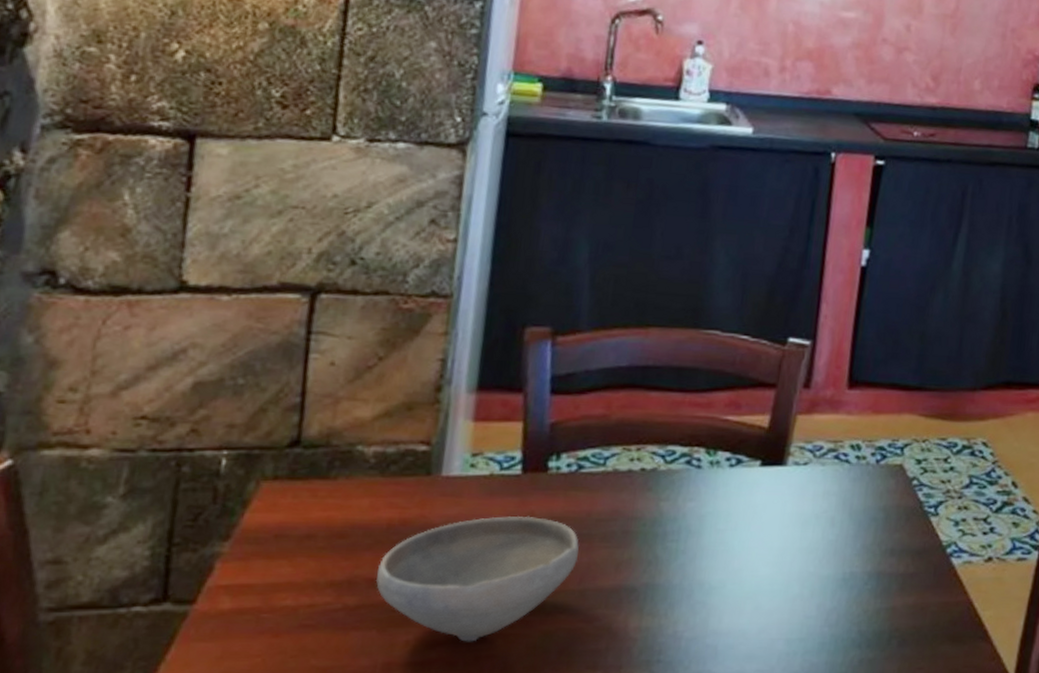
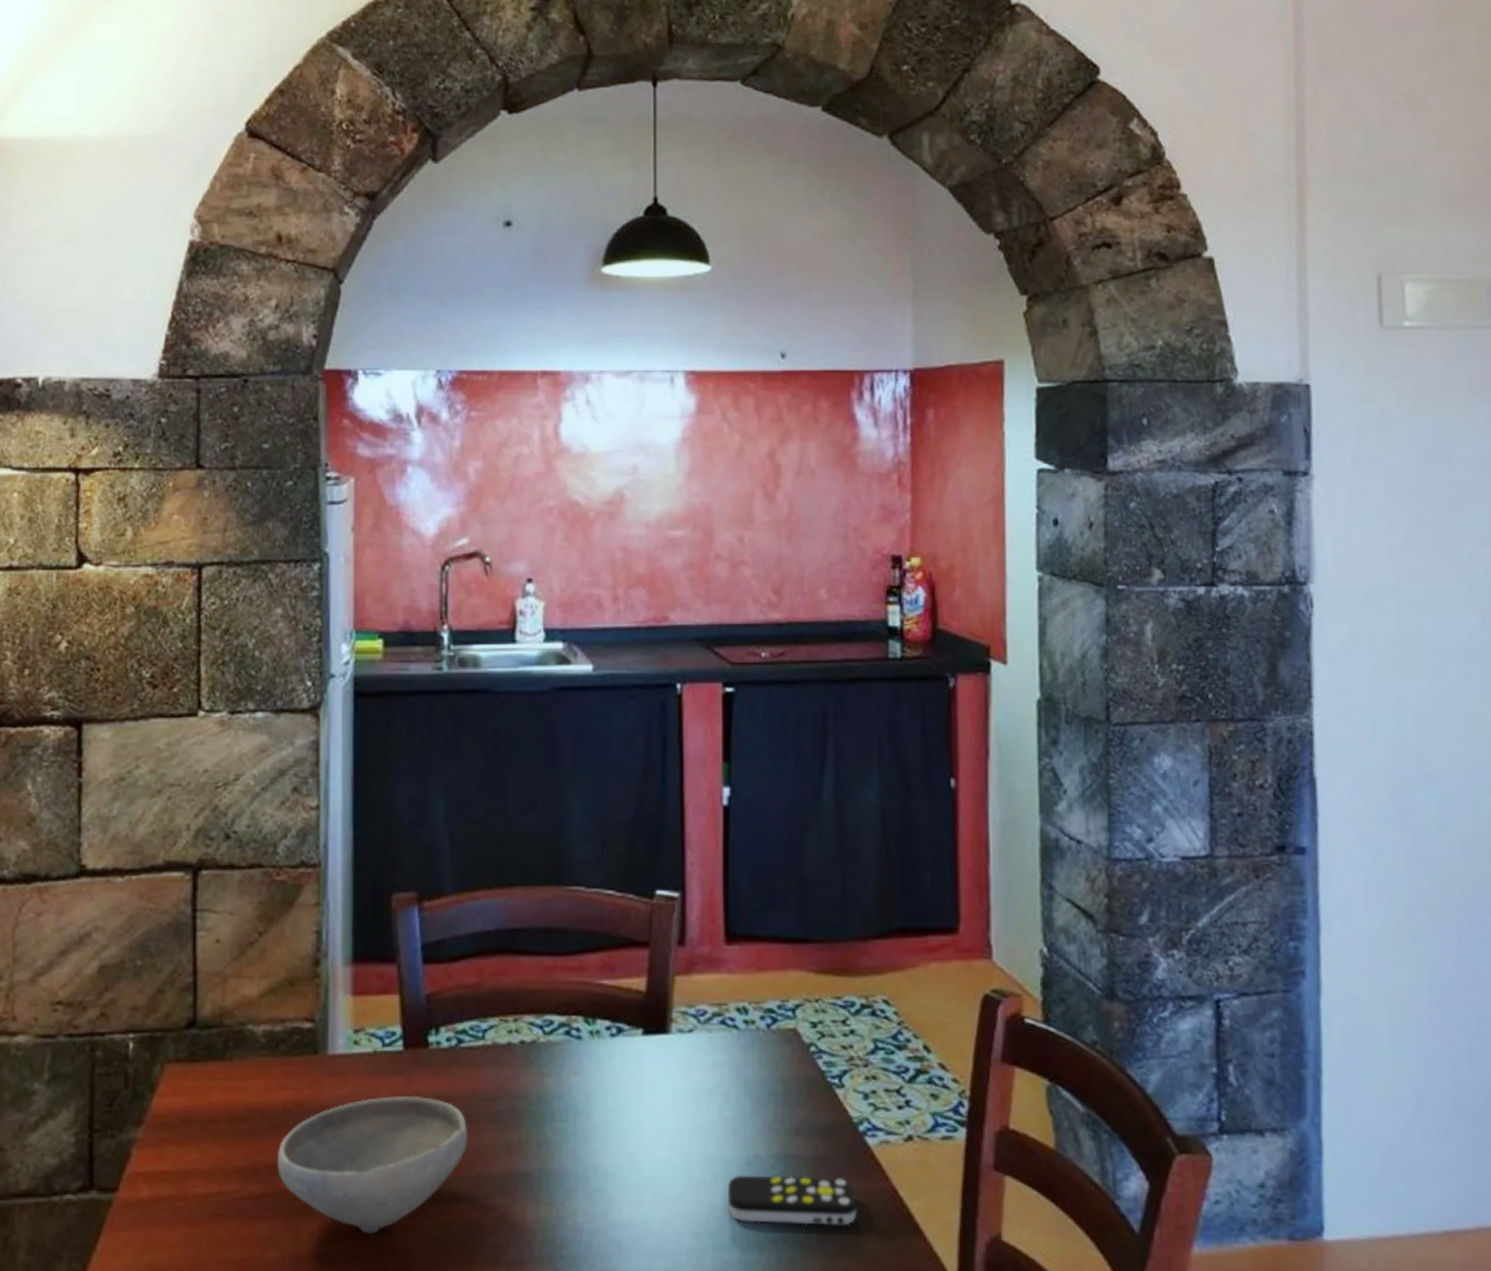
remote control: none [821,589,936,632] -> present [728,1175,857,1226]

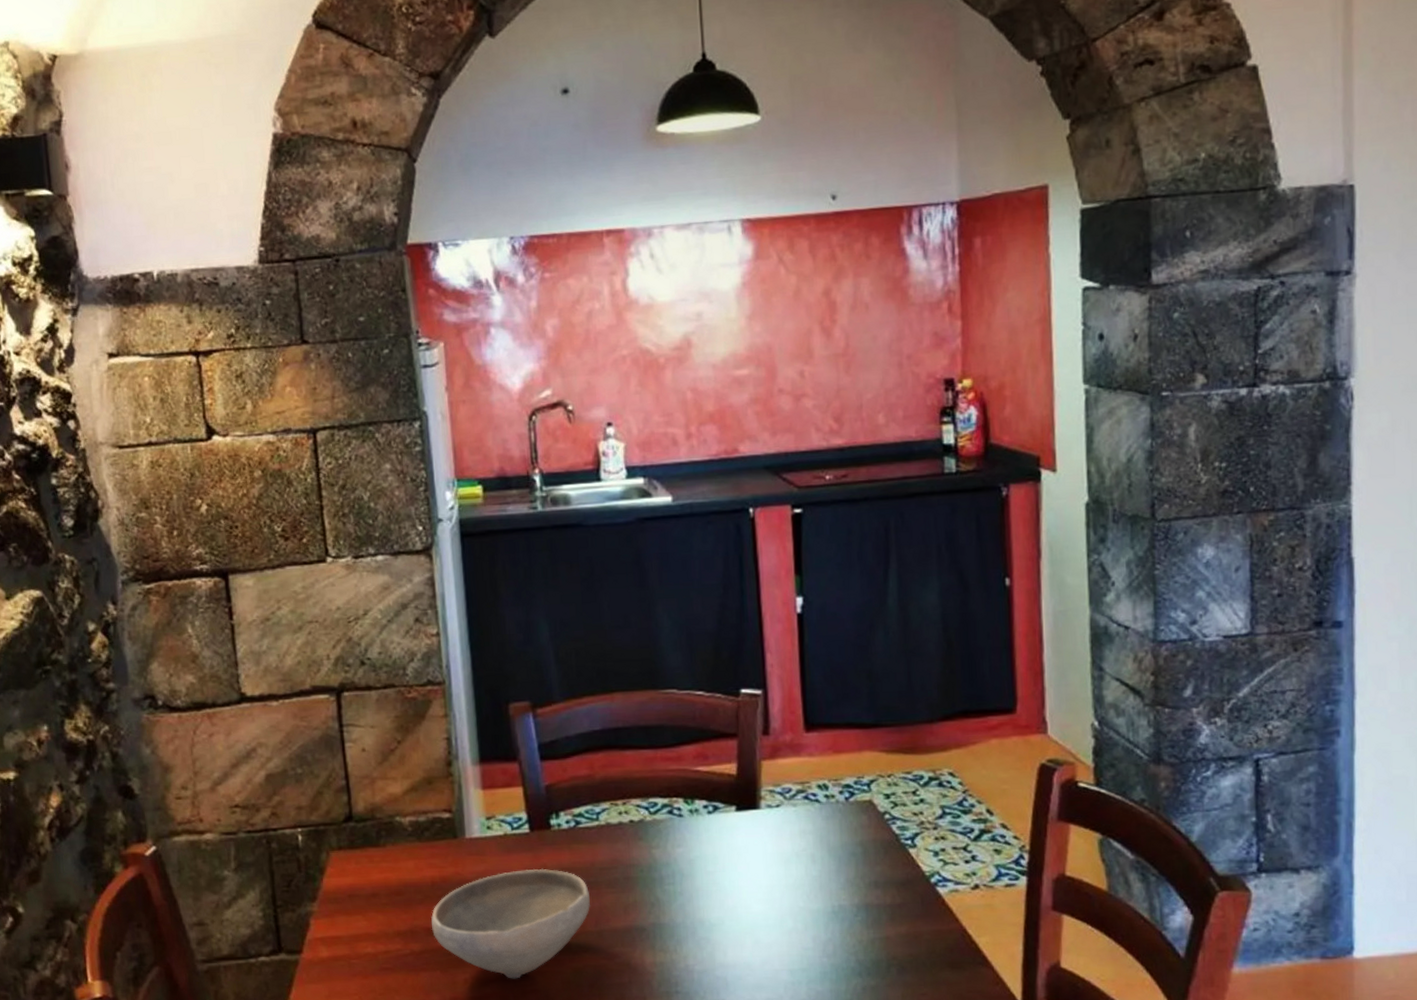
remote control: present [728,1175,857,1226] -> none [817,921,932,961]

